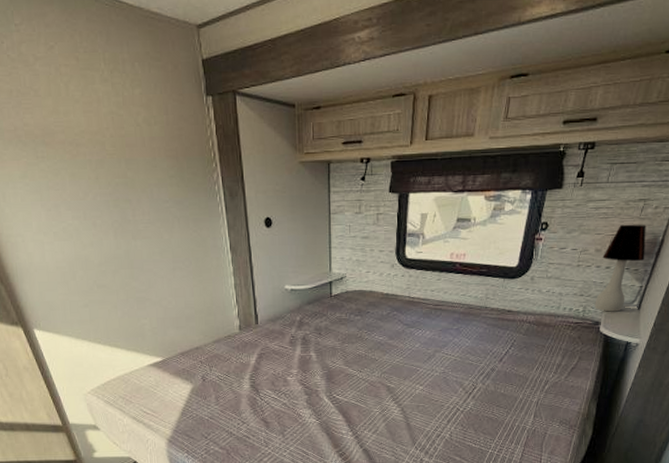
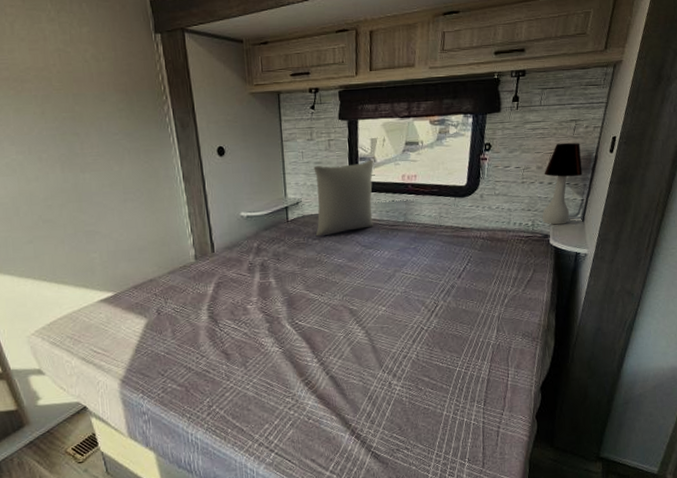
pillow: none [358,236,423,313] -> present [313,159,374,237]

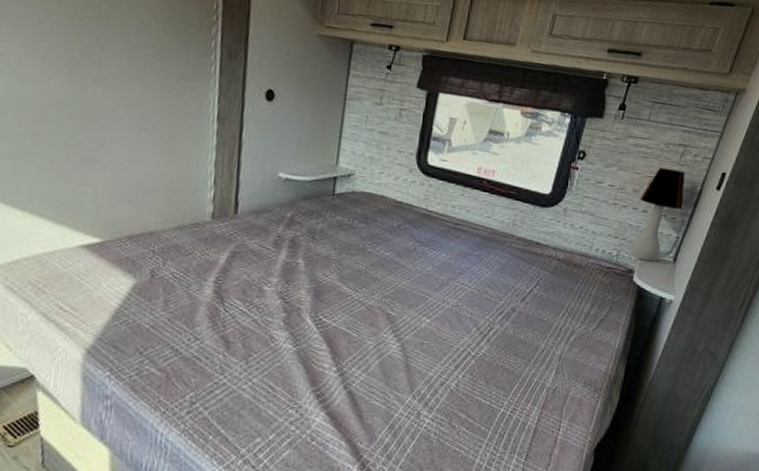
pillow: present [313,159,374,237] -> none [363,136,449,221]

